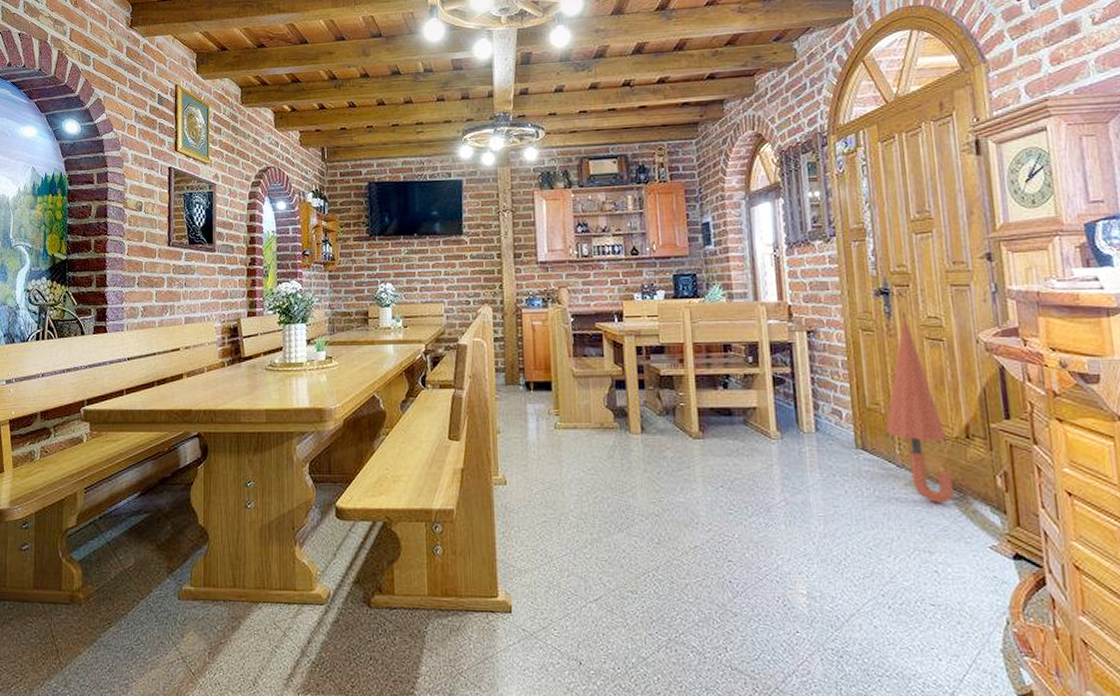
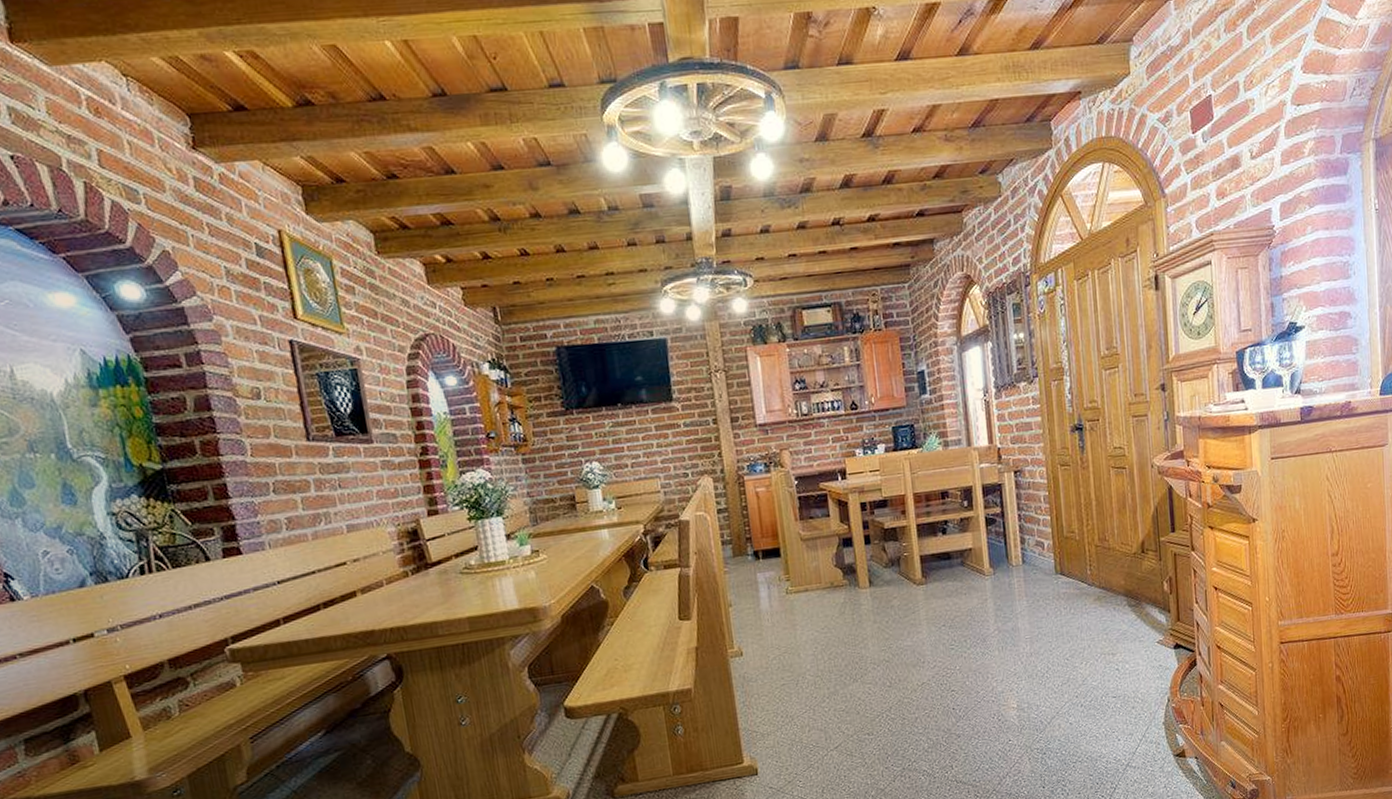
umbrella: present [885,311,954,503] -> none [1079,444,1132,612]

